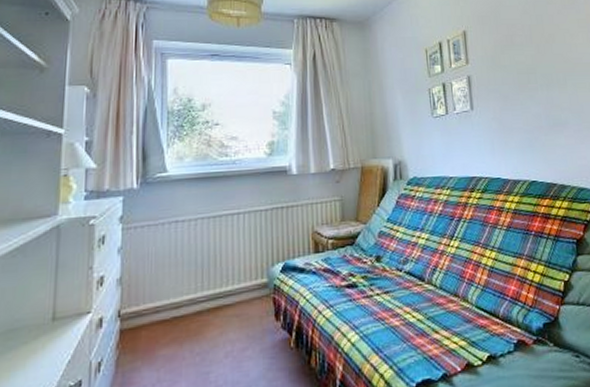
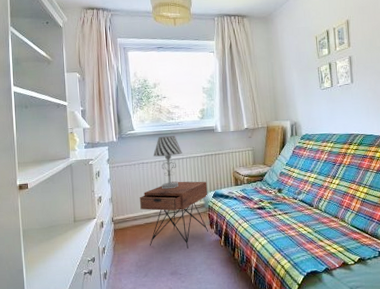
nightstand: none [167,247,274,356] -> present [140,181,208,249]
table lamp: none [193,180,239,262] -> present [153,136,183,189]

